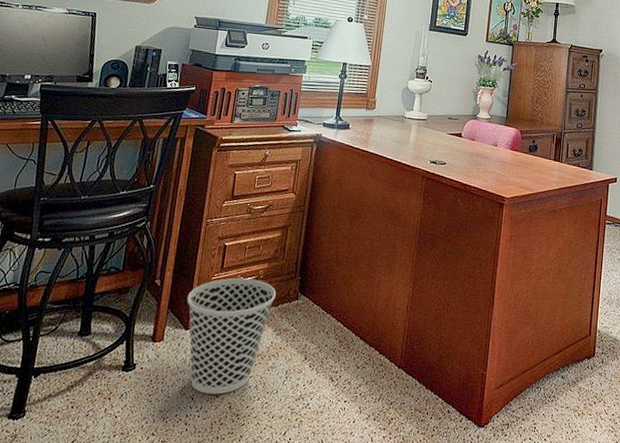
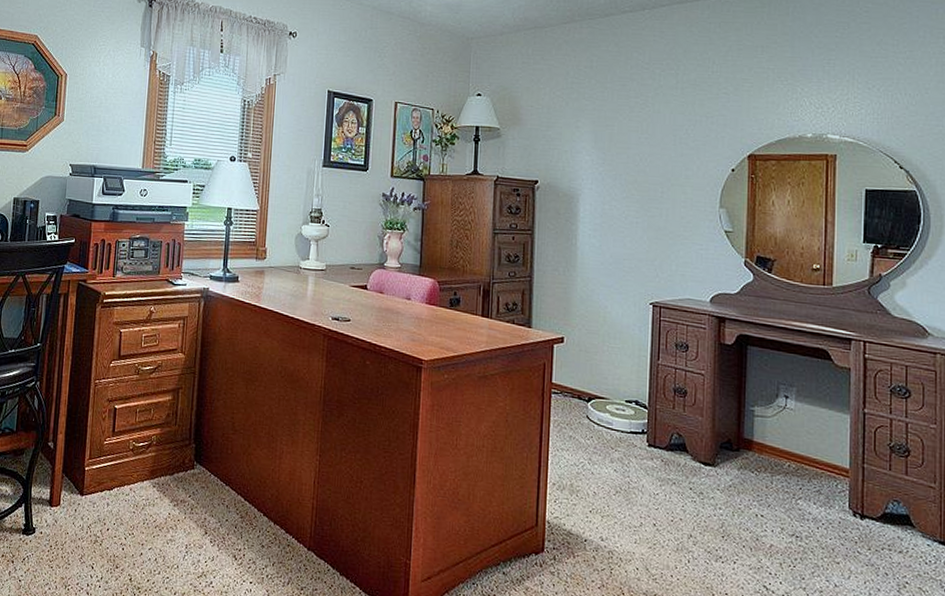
wastebasket: present [187,278,277,395] -> none [80,443,171,565]

